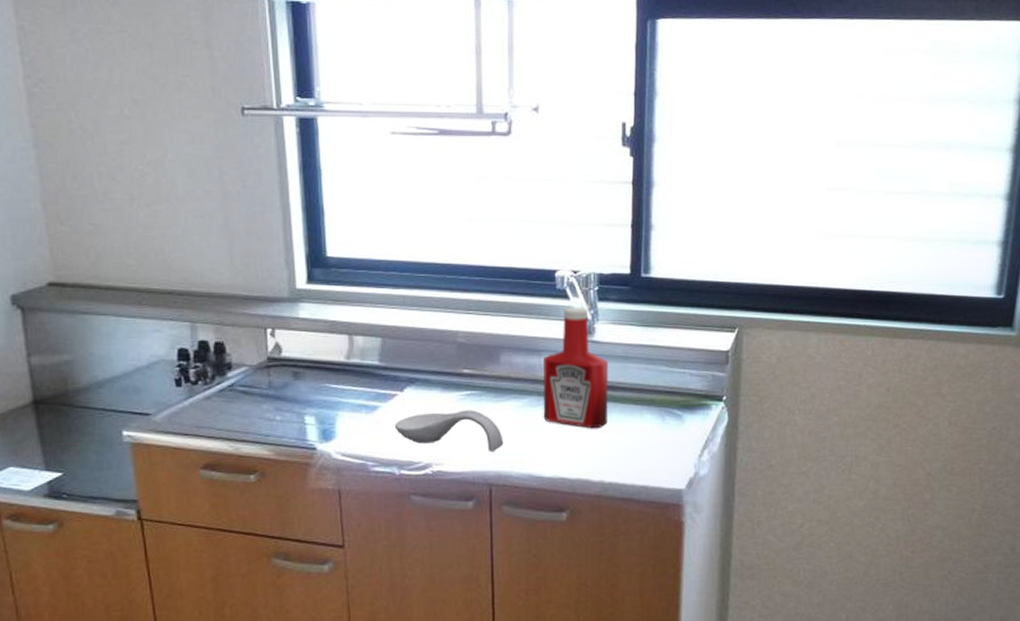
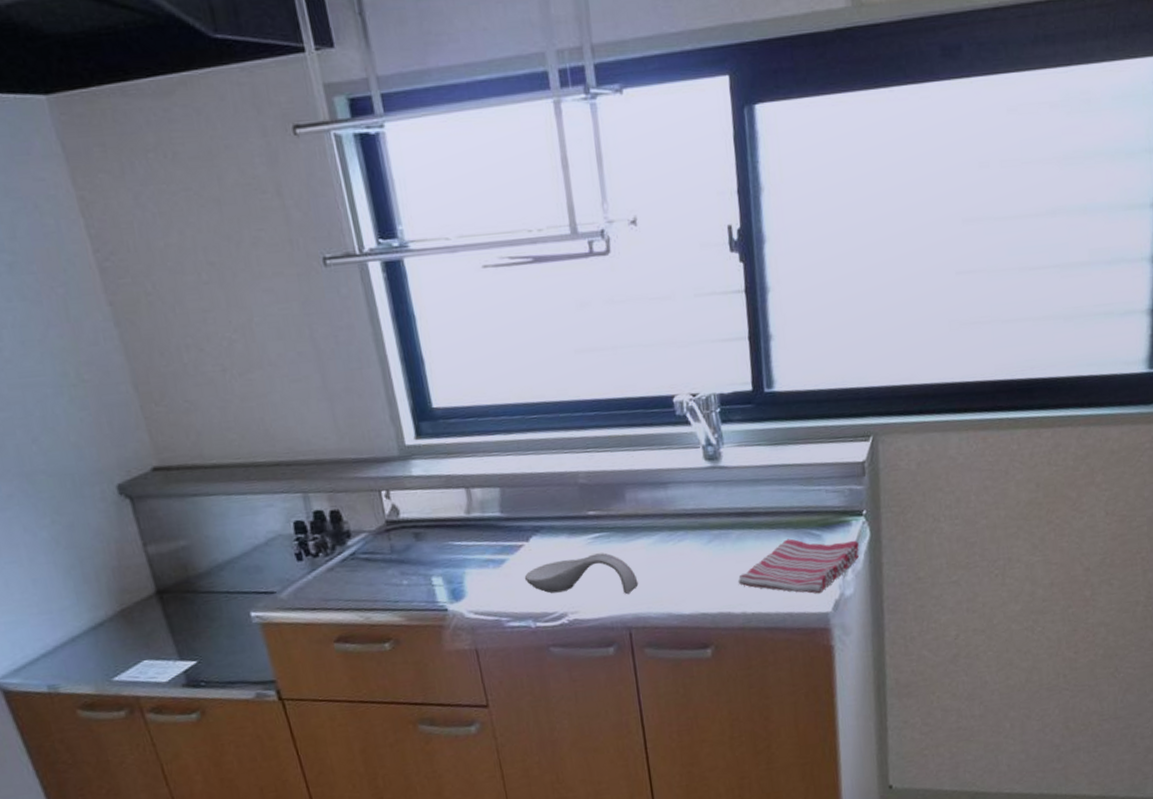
ketchup bottle: present [543,307,608,429] -> none [670,431,744,559]
dish towel: none [599,415,717,471] -> present [737,538,859,594]

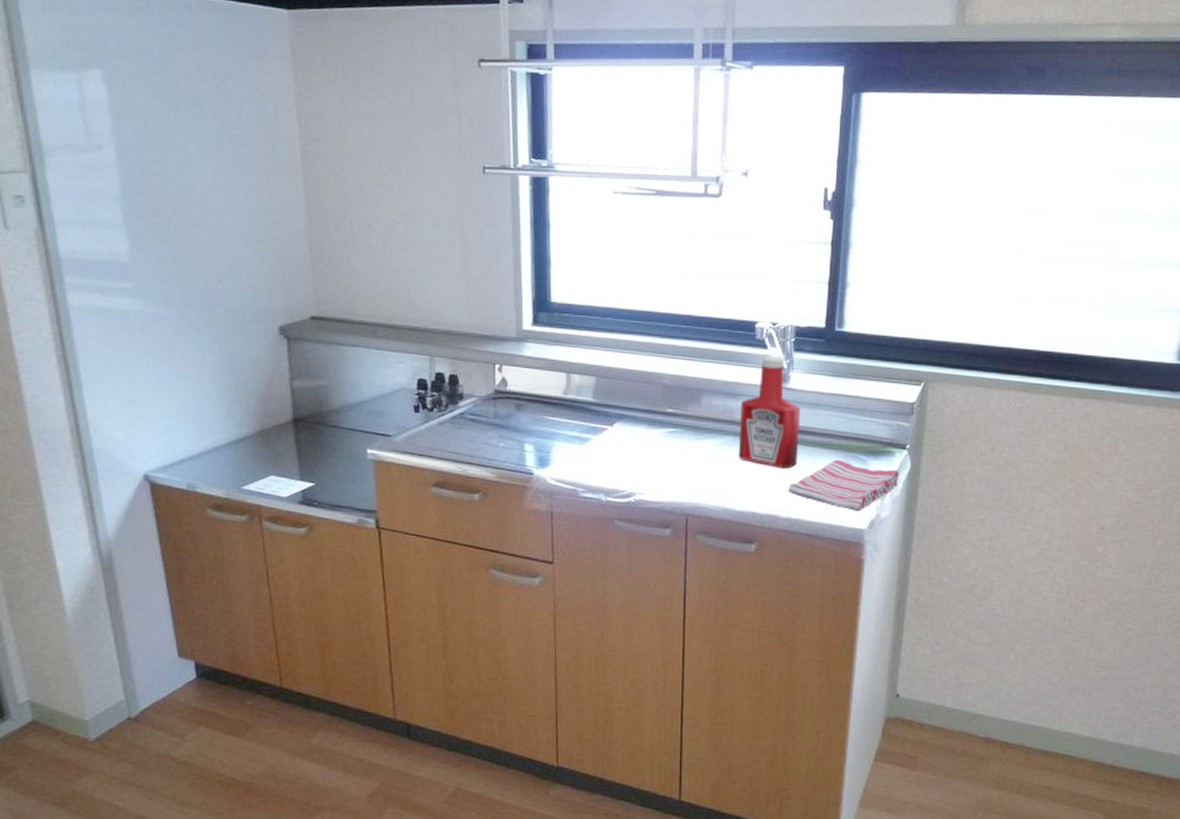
spoon rest: present [524,553,639,594] -> none [603,446,701,484]
ketchup bottle: none [670,431,744,559] -> present [738,356,800,469]

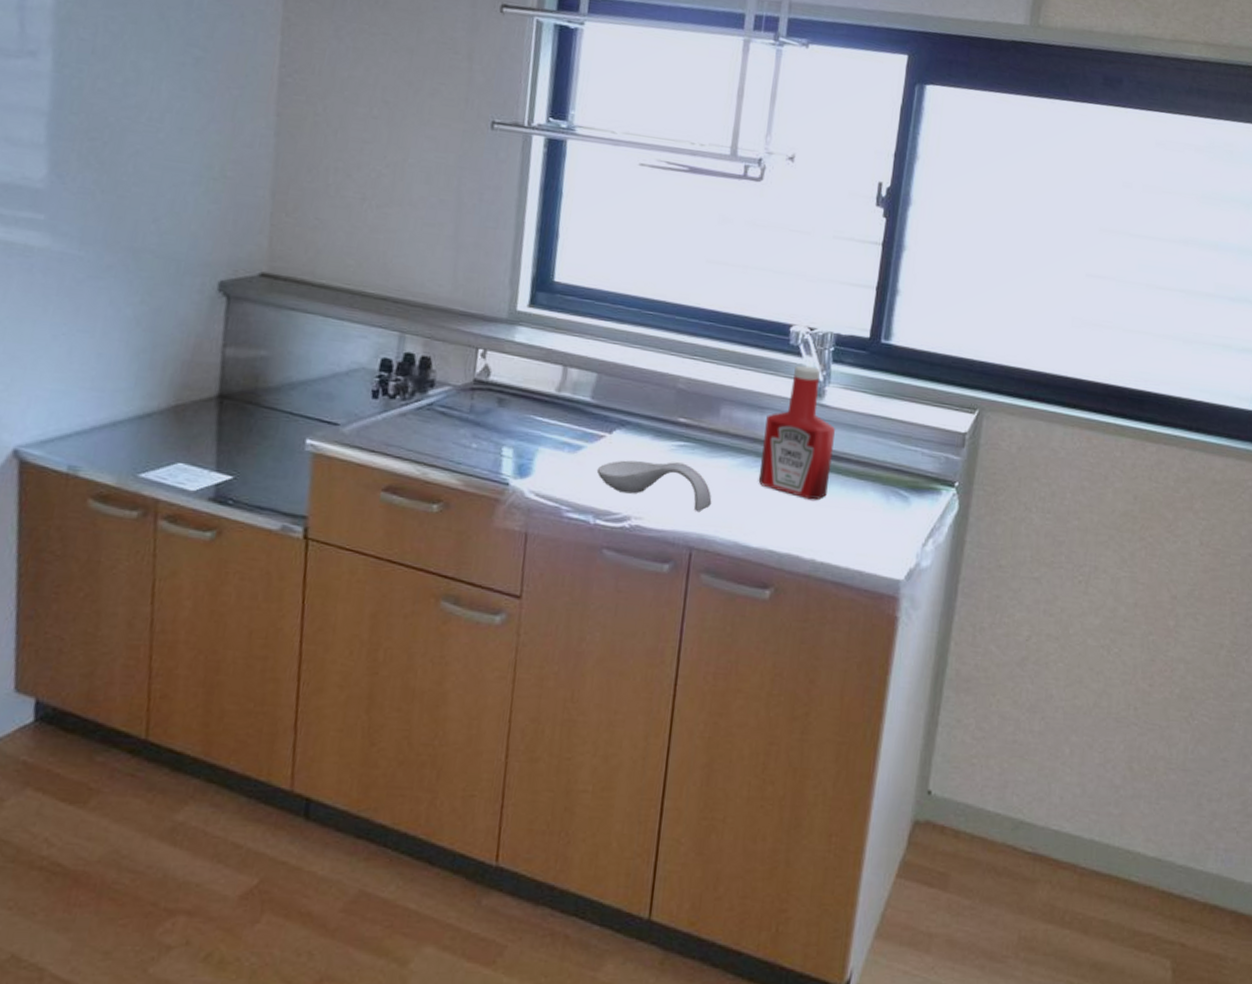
spoon rest: none [603,446,701,484] -> present [596,460,712,511]
dish towel: present [788,459,899,512] -> none [813,493,945,558]

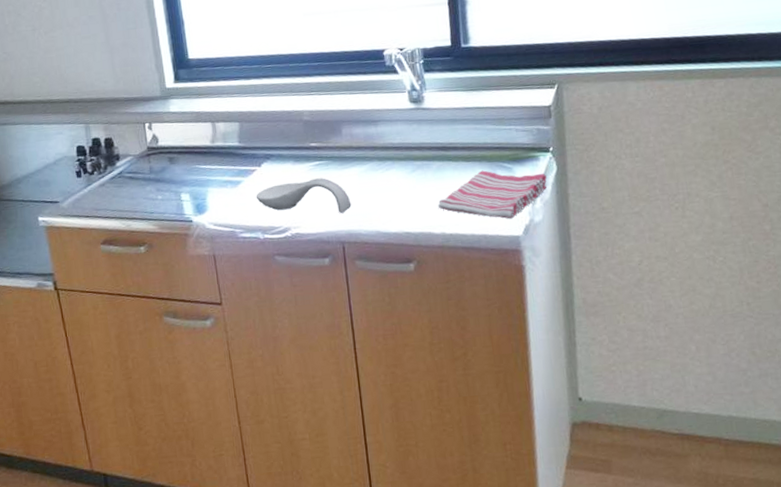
ketchup bottle: present [758,365,835,500] -> none [380,79,443,186]
dish towel: none [813,493,945,558] -> present [437,170,547,219]

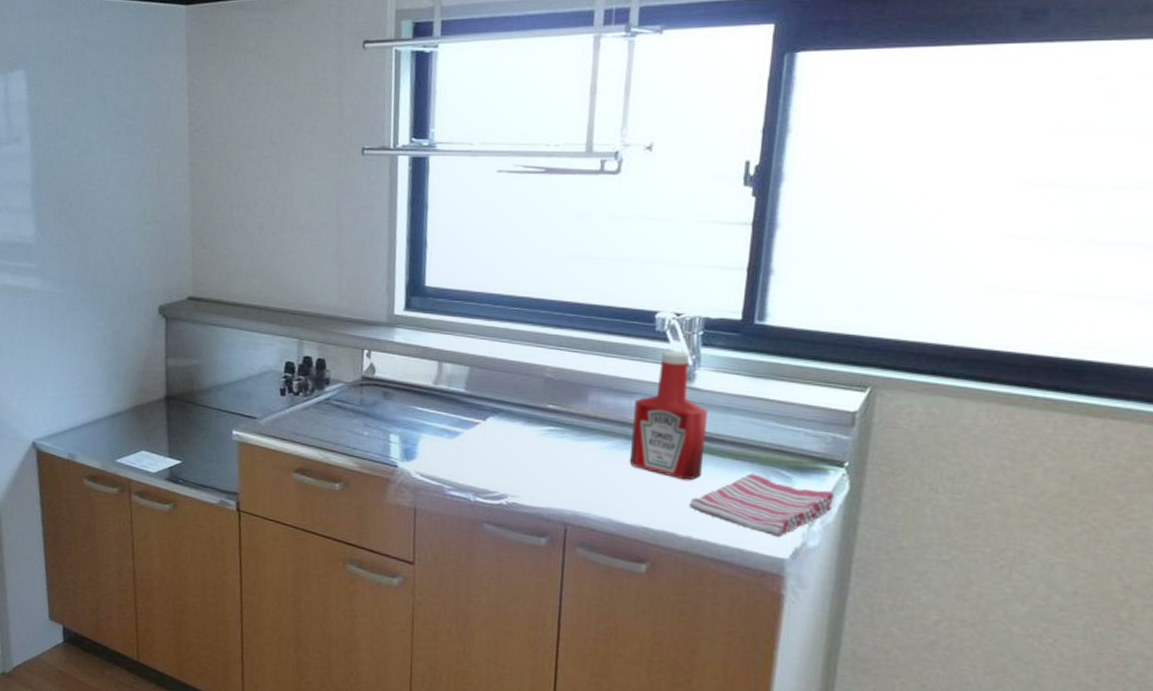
spoon rest: present [256,178,352,213] -> none [474,444,584,490]
ketchup bottle: none [380,79,443,186] -> present [629,350,707,480]

